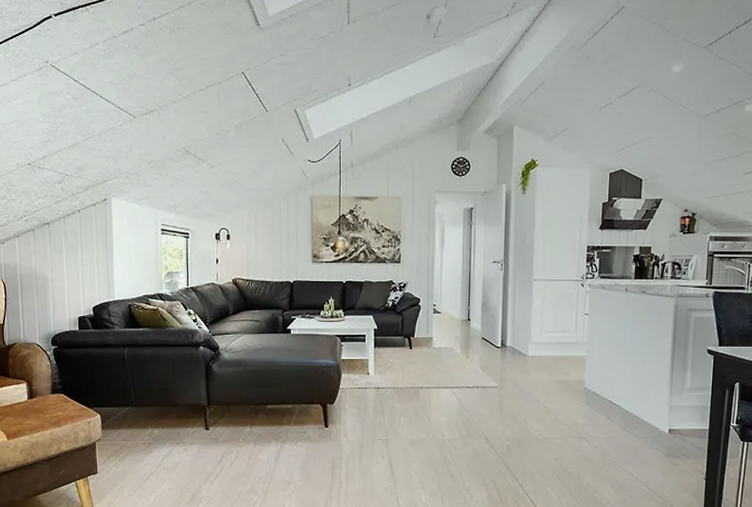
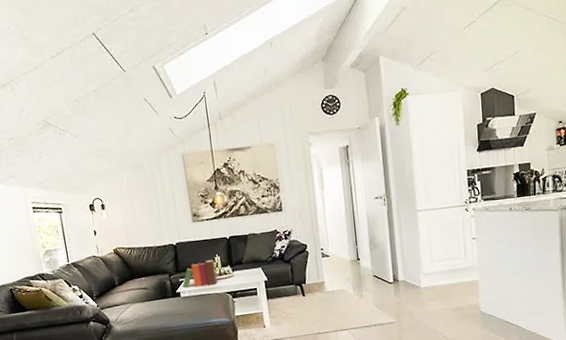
books: none [293,302,329,326] -> present [182,260,218,288]

